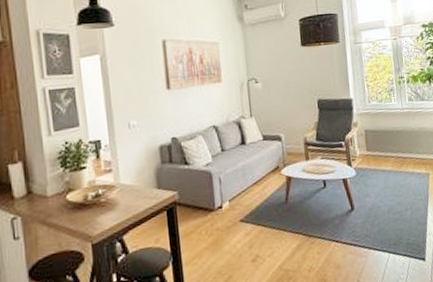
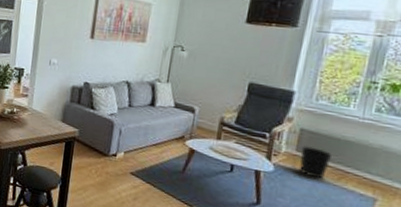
wastebasket: none [370,143,392,171] -> present [299,146,333,179]

